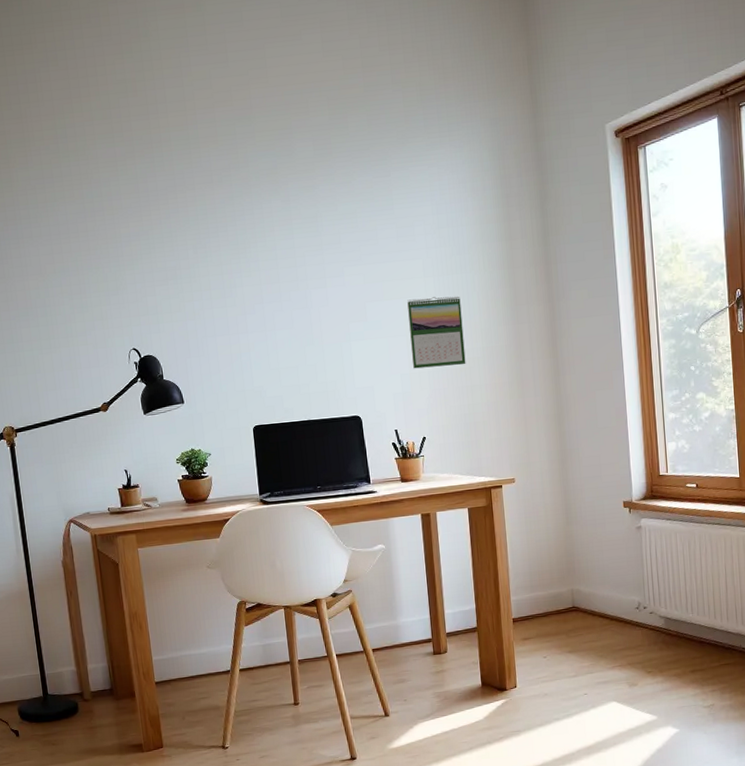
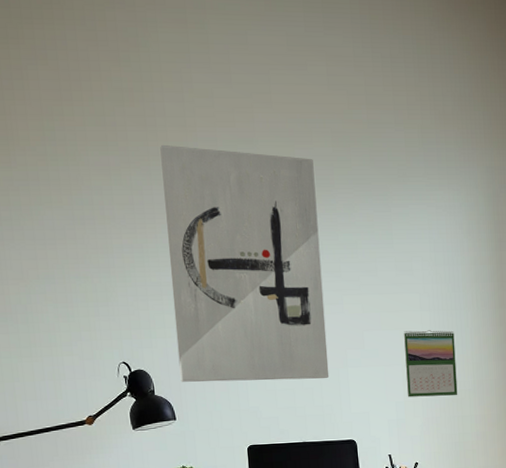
wall art: none [162,129,332,365] -> present [160,144,329,382]

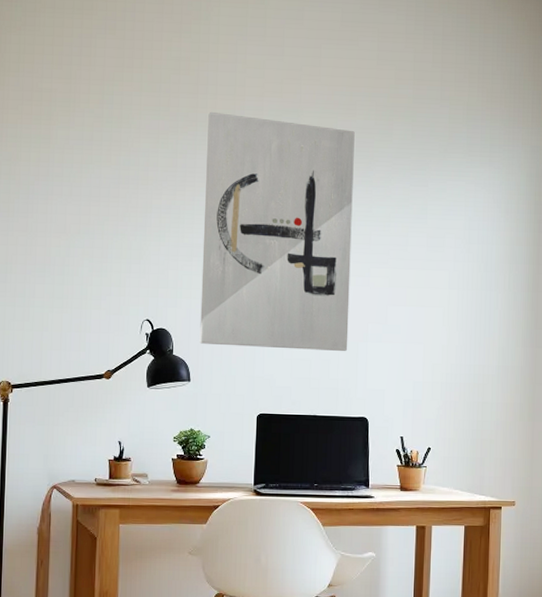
calendar: present [404,330,458,397] -> none [426,309,482,381]

